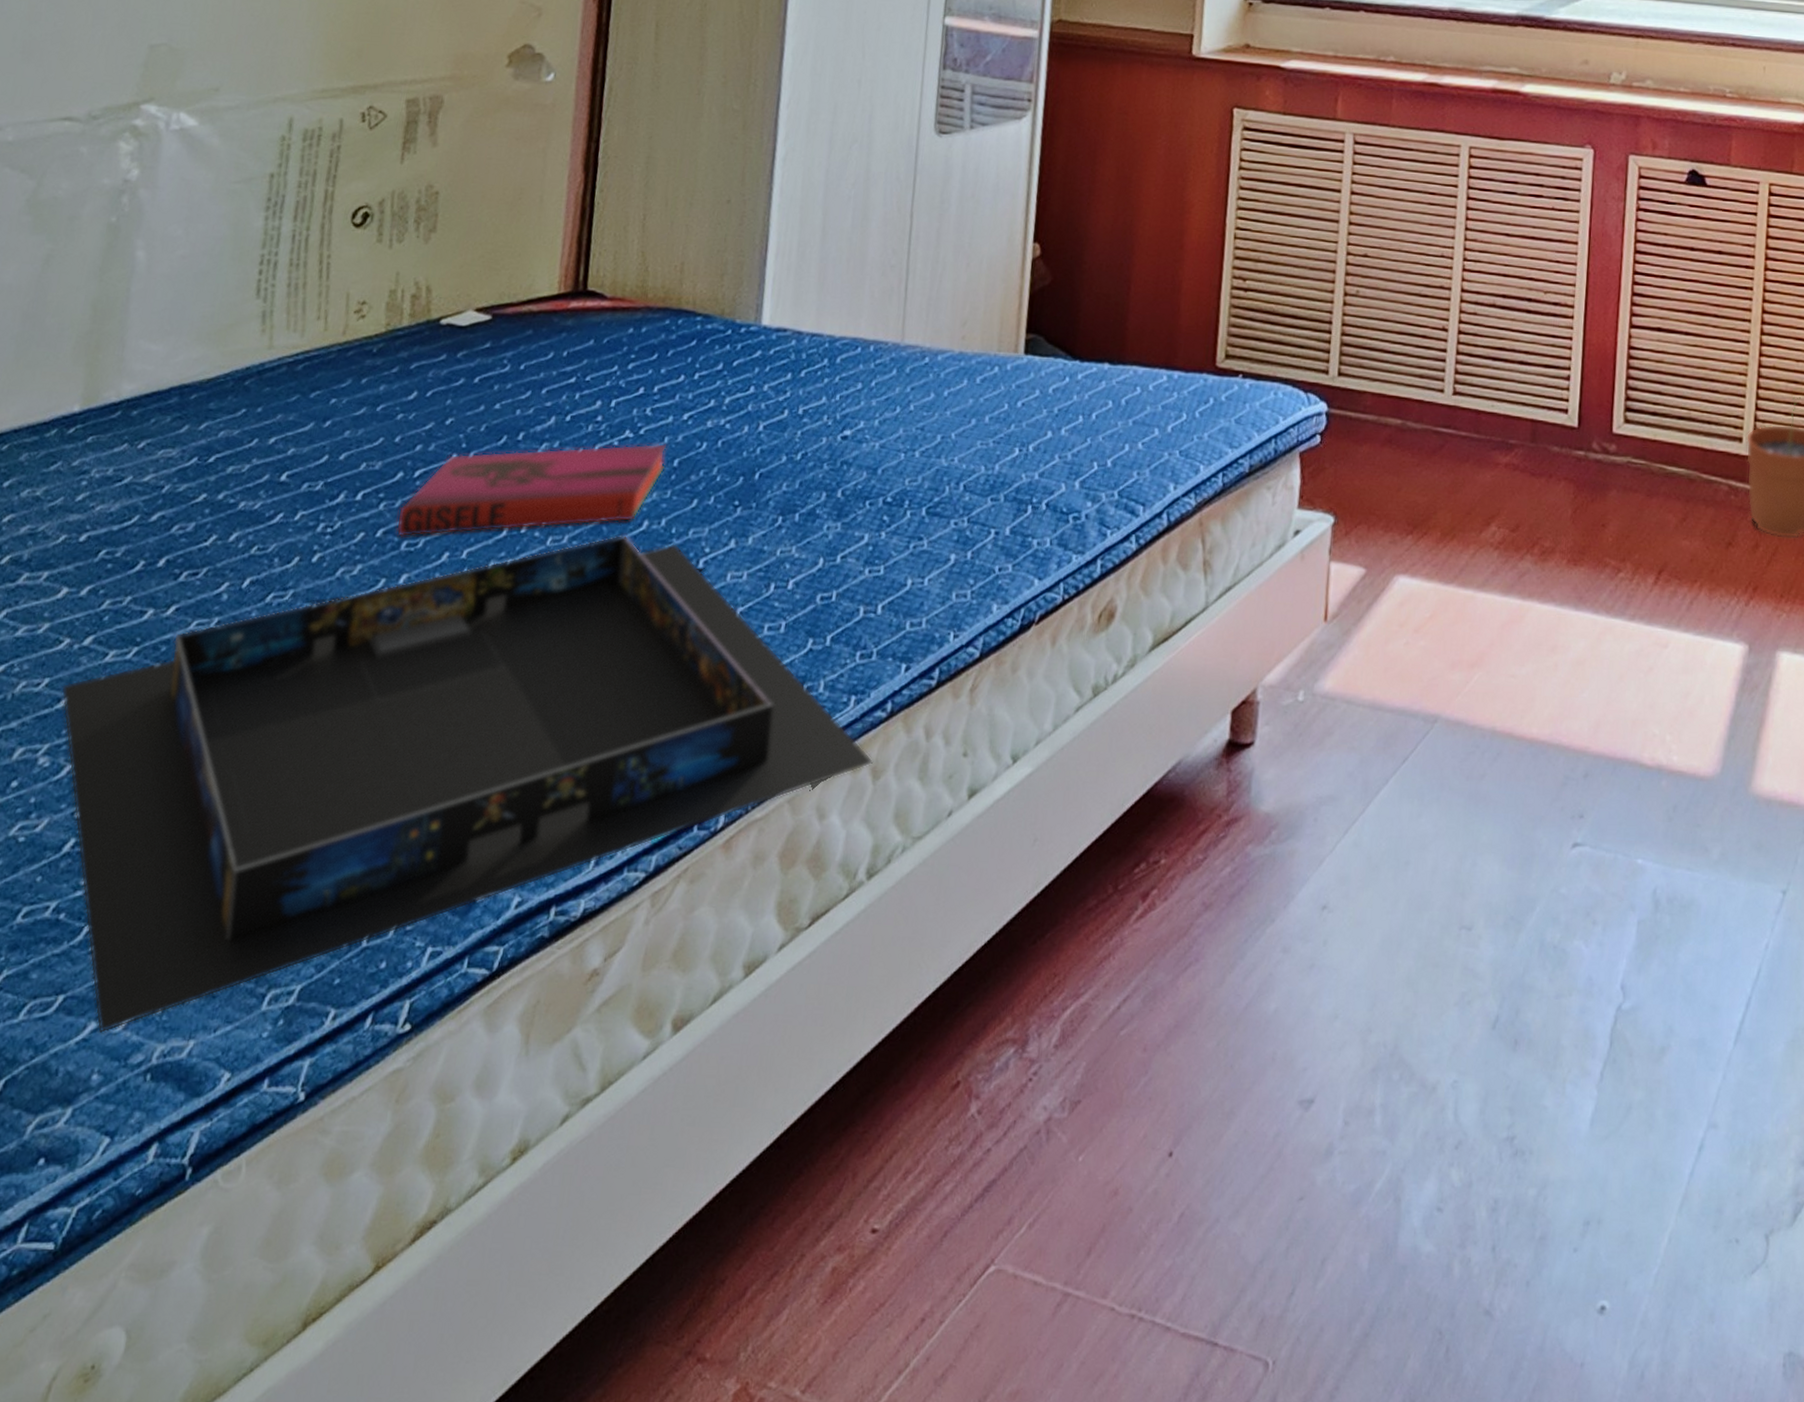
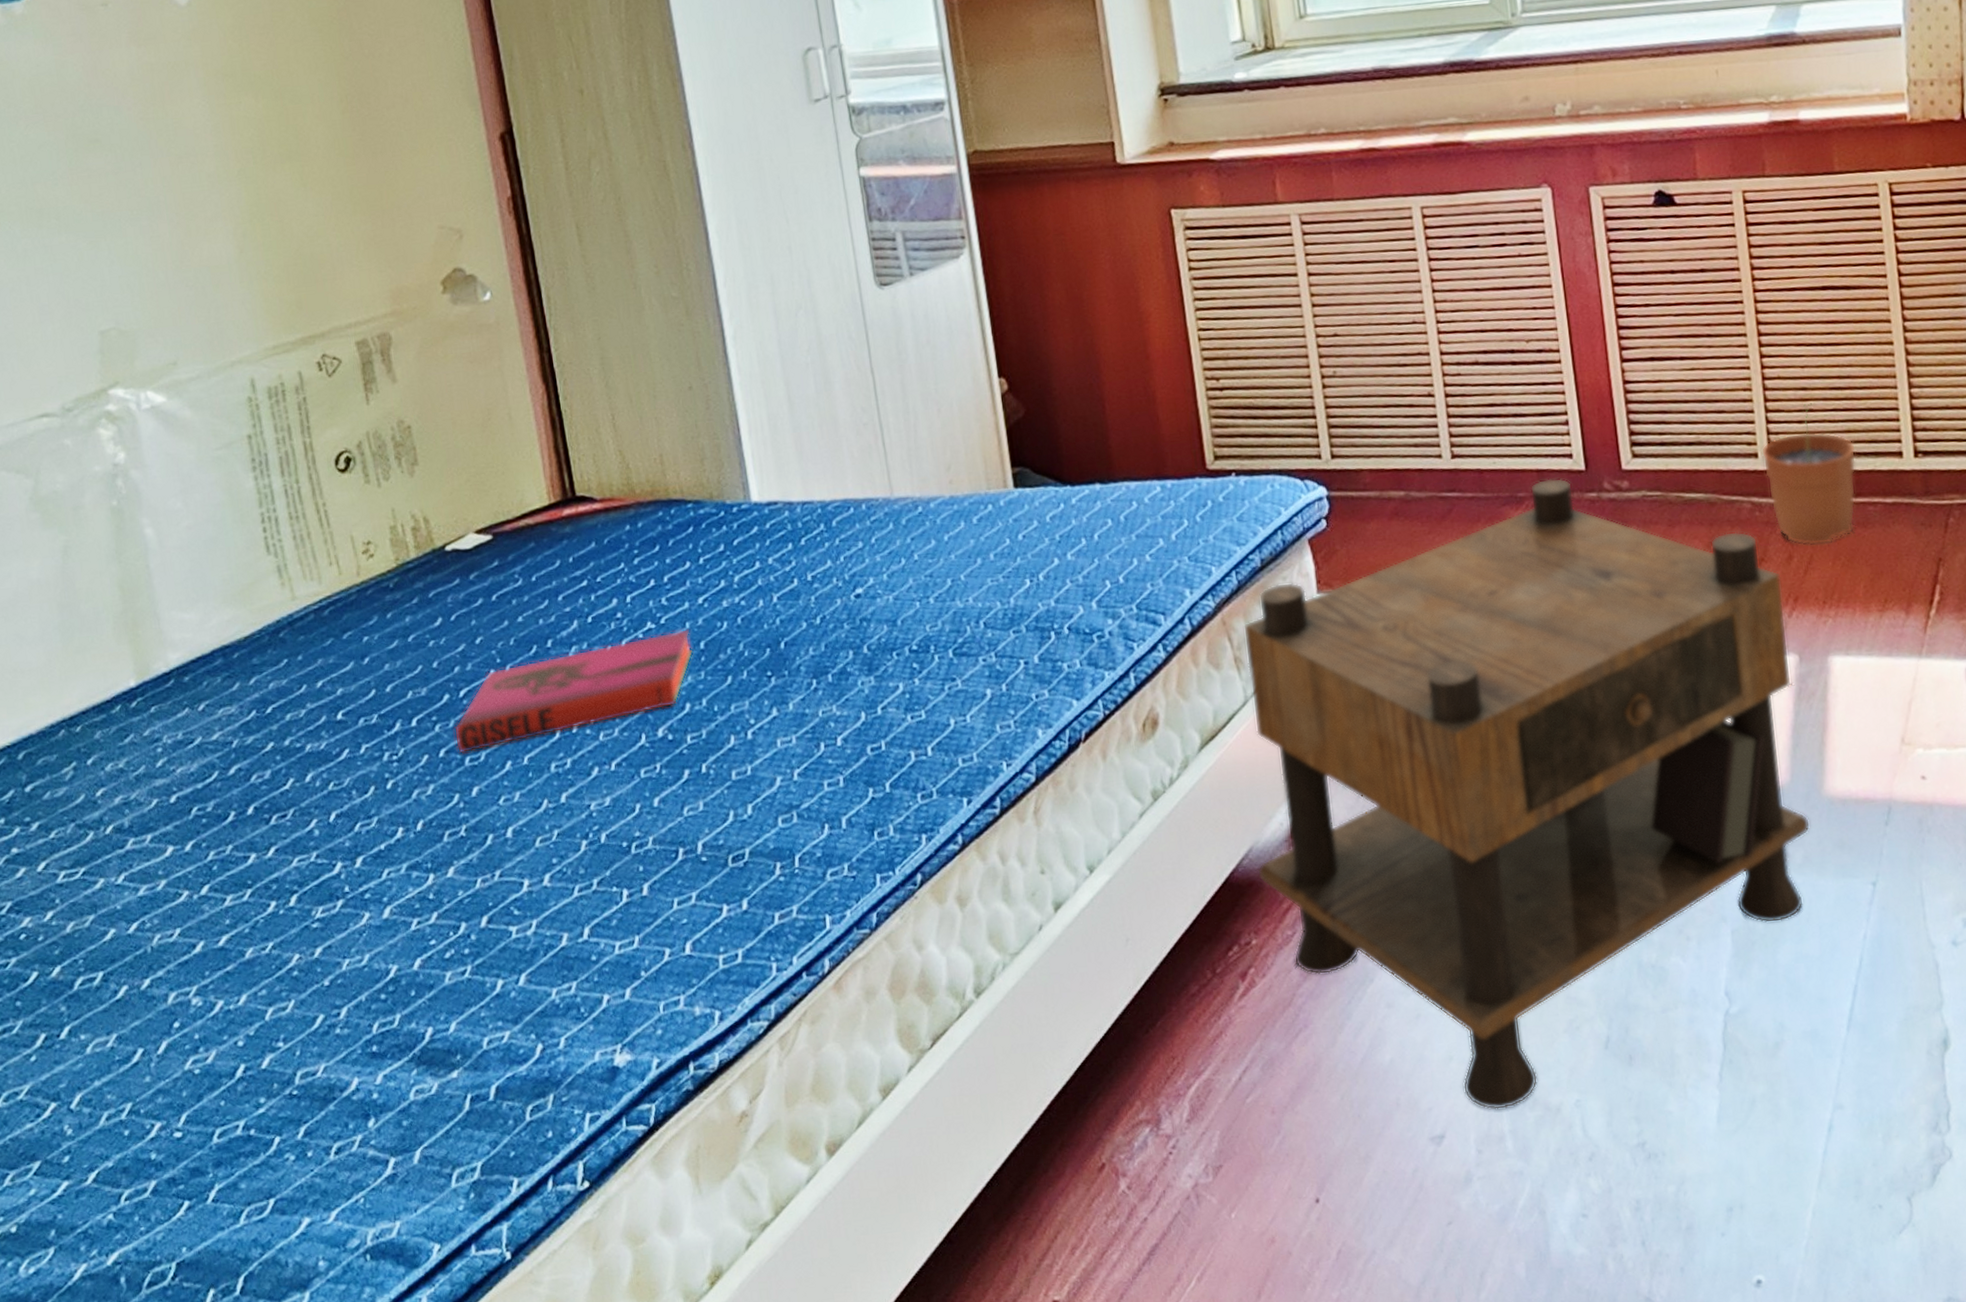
tray: present [61,534,874,1033] -> none [193,719,957,1226]
nightstand: none [1181,429,1745,1081] -> present [1243,477,1811,1110]

